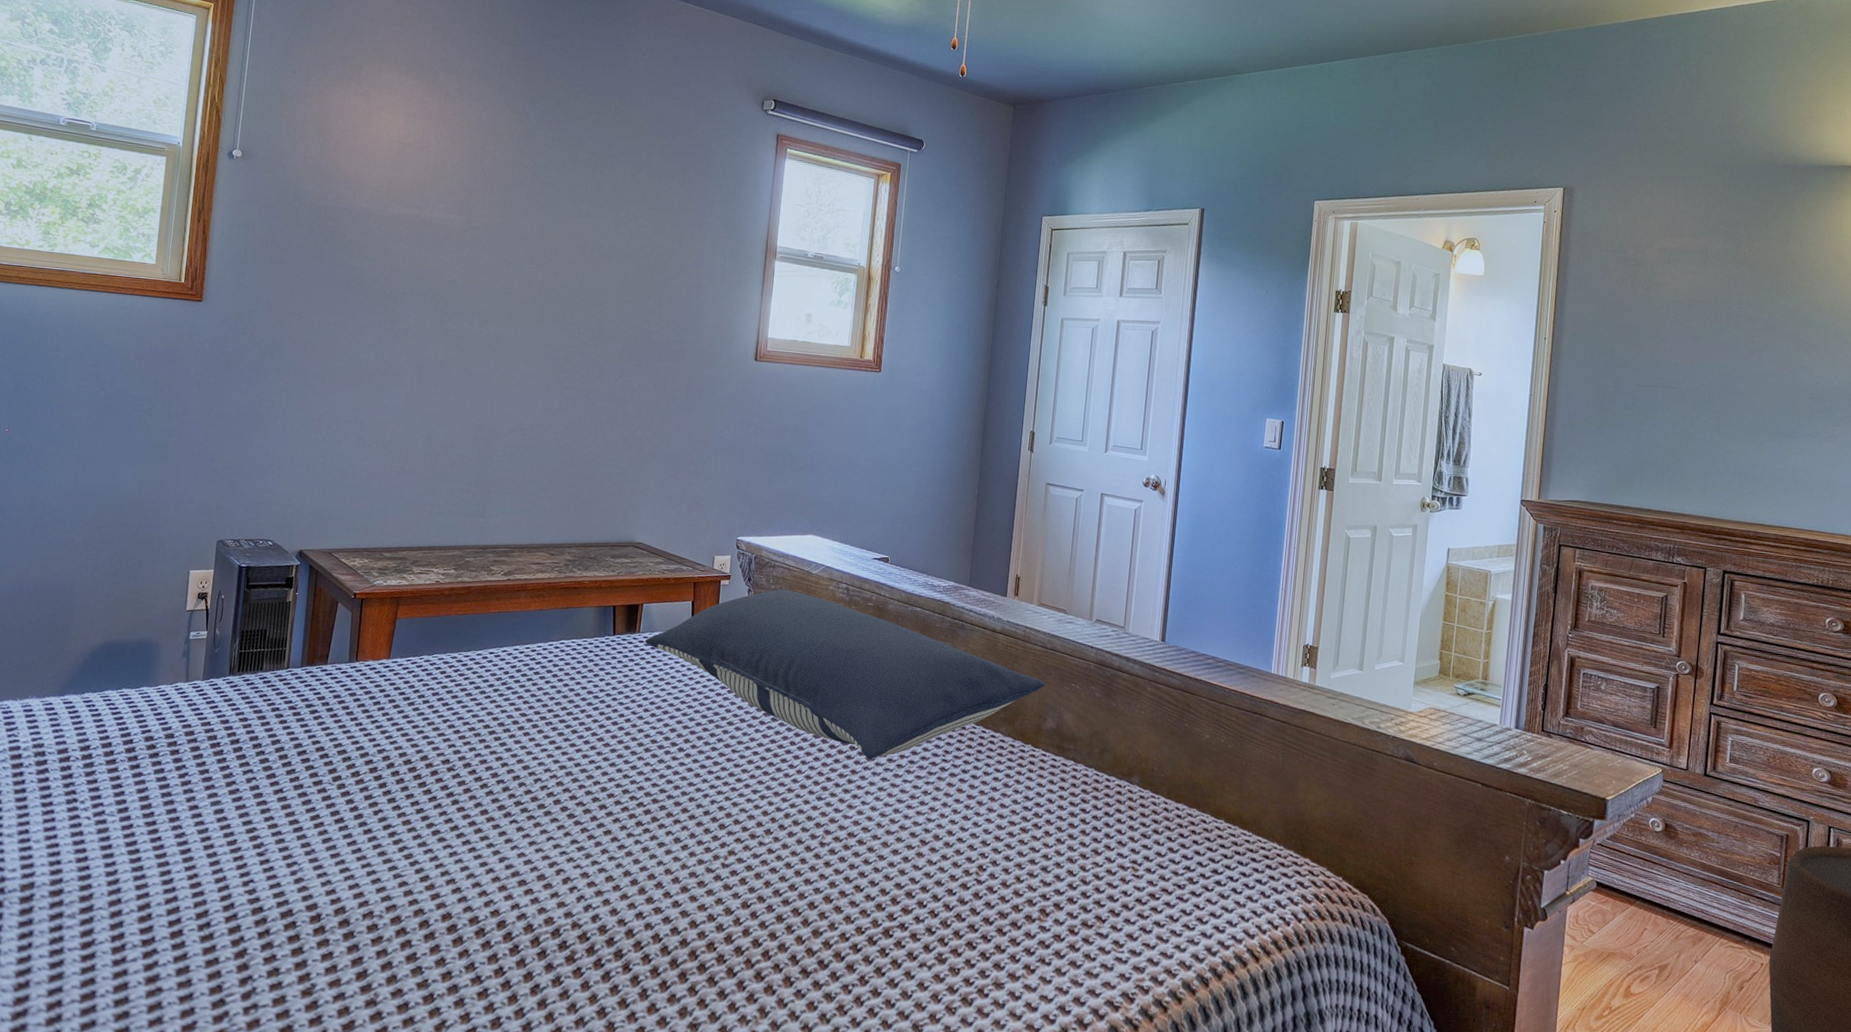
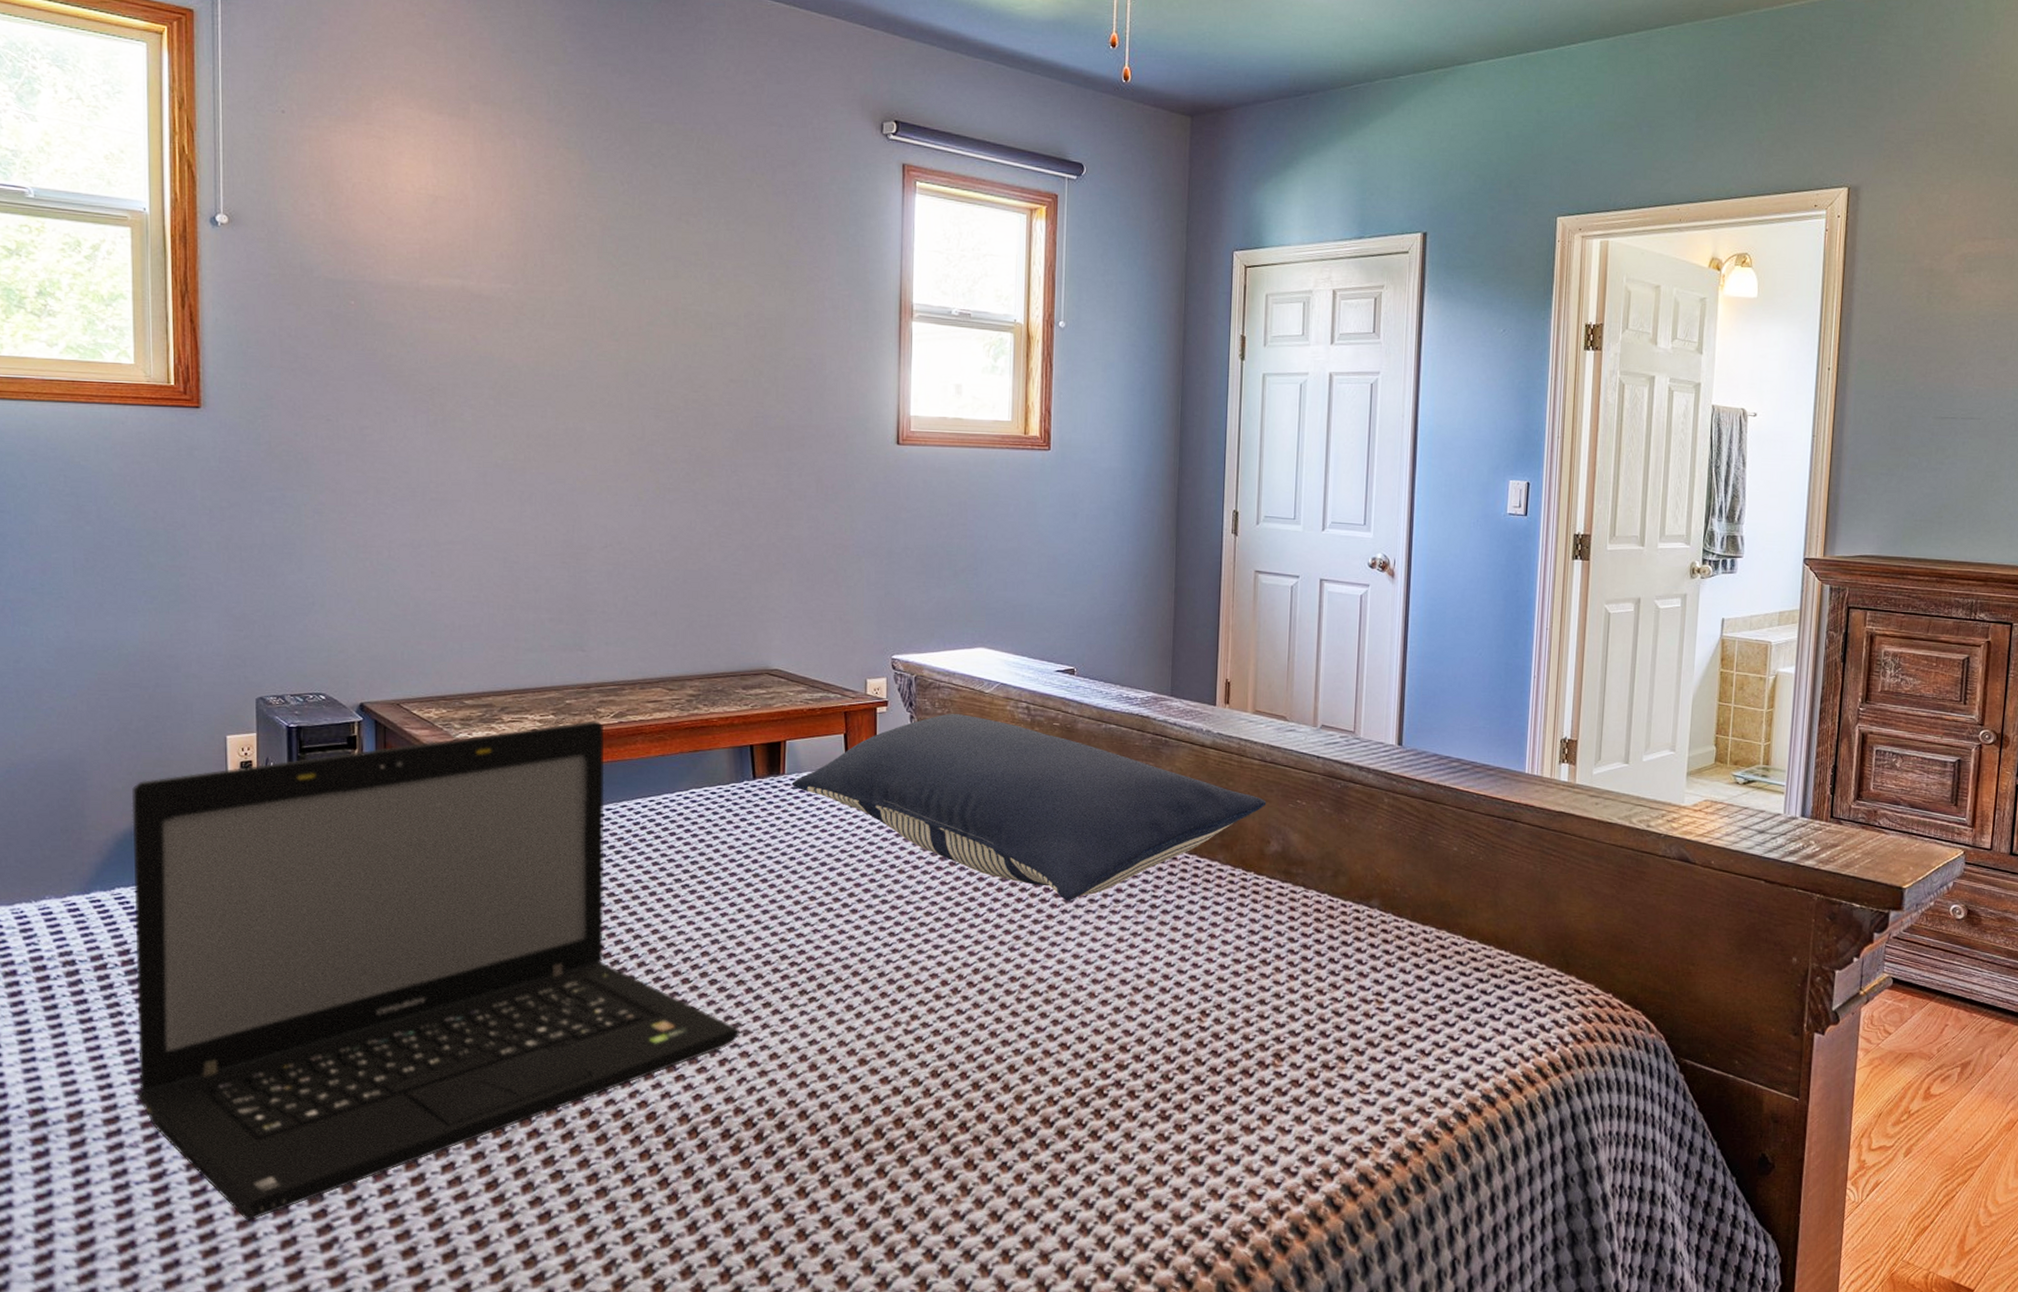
laptop: none [78,576,584,991] -> present [131,720,741,1221]

